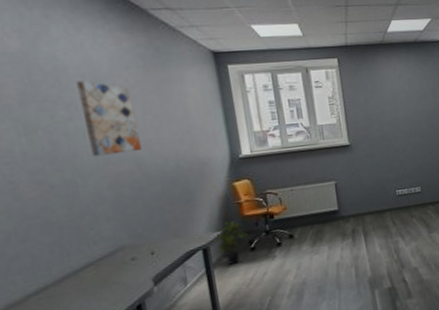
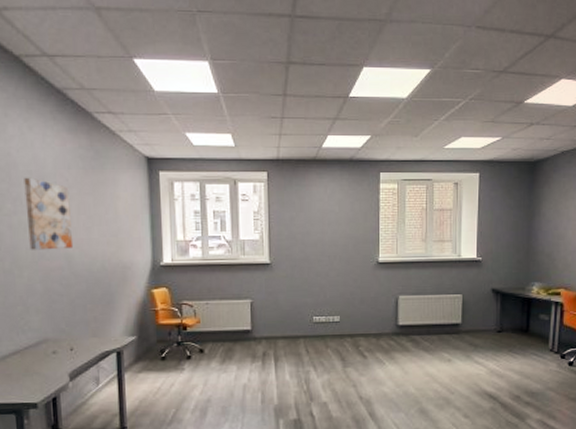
potted plant: present [213,220,248,265] -> none [127,327,160,372]

